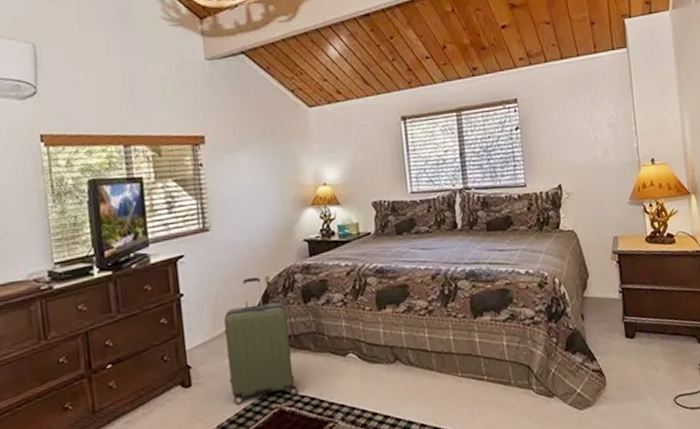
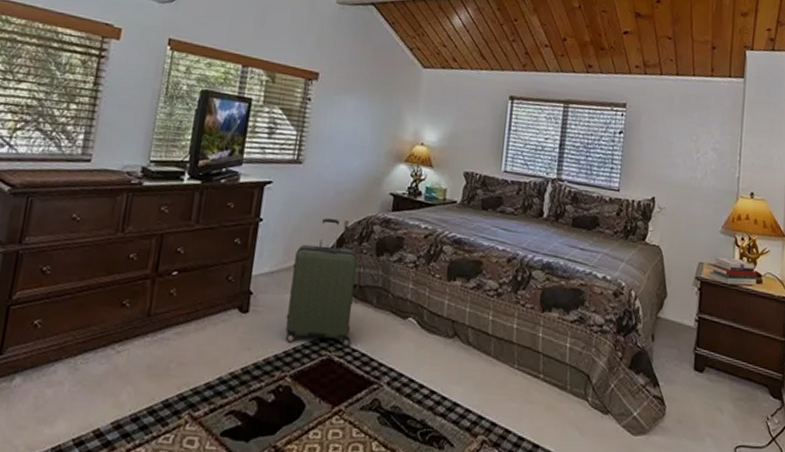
books: none [622,224,671,253] -> present [707,257,757,286]

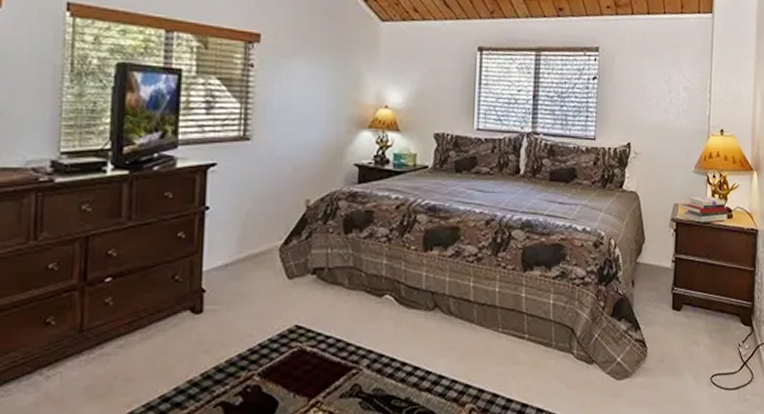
suitcase: present [286,218,358,348] -> none [247,198,324,339]

